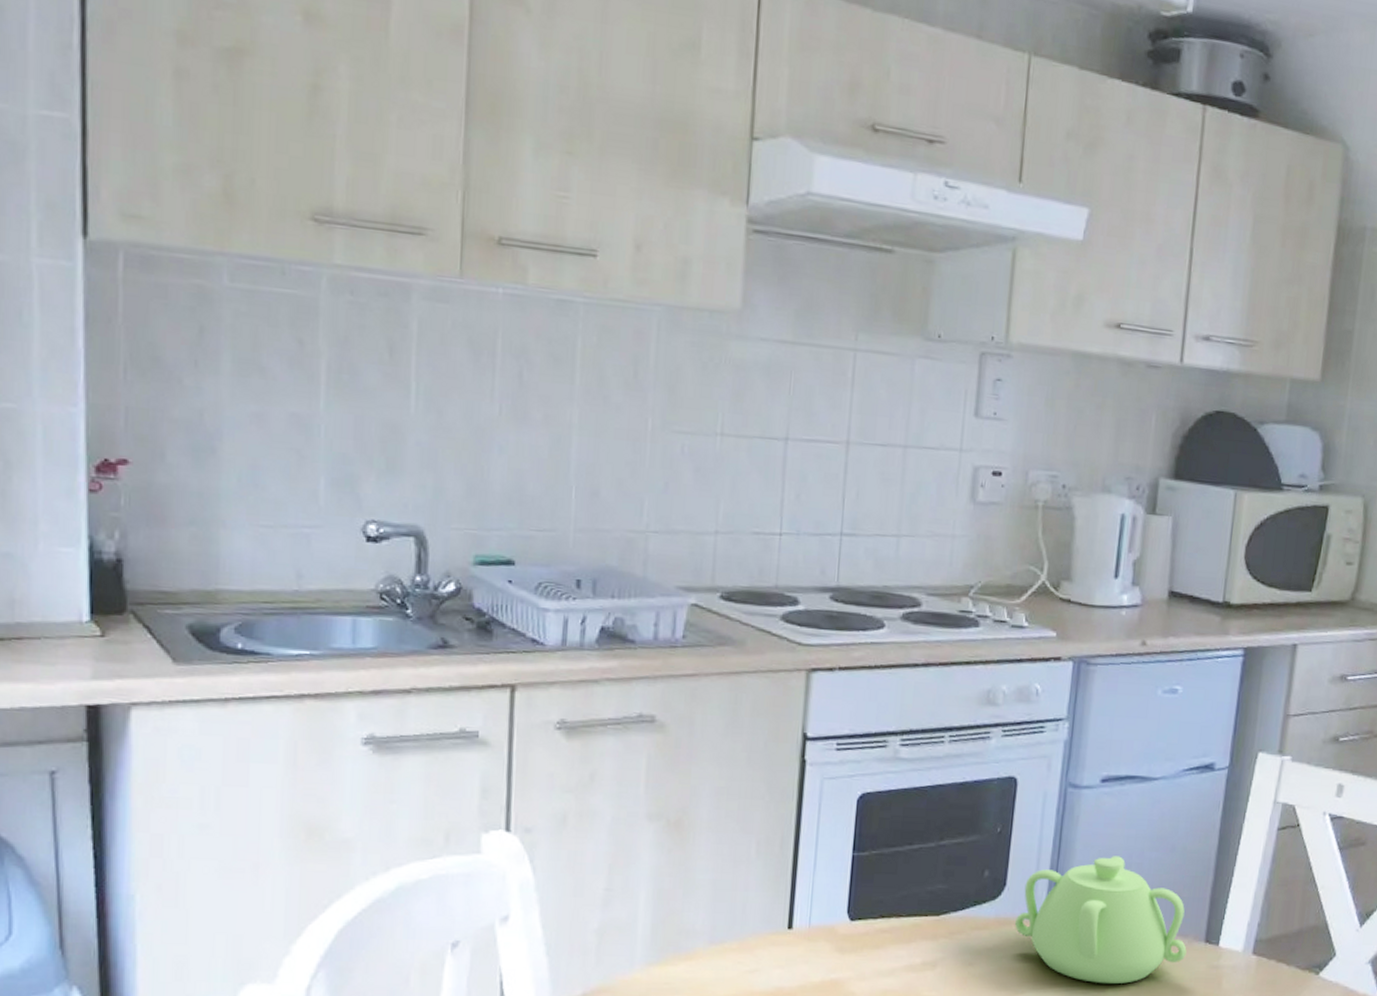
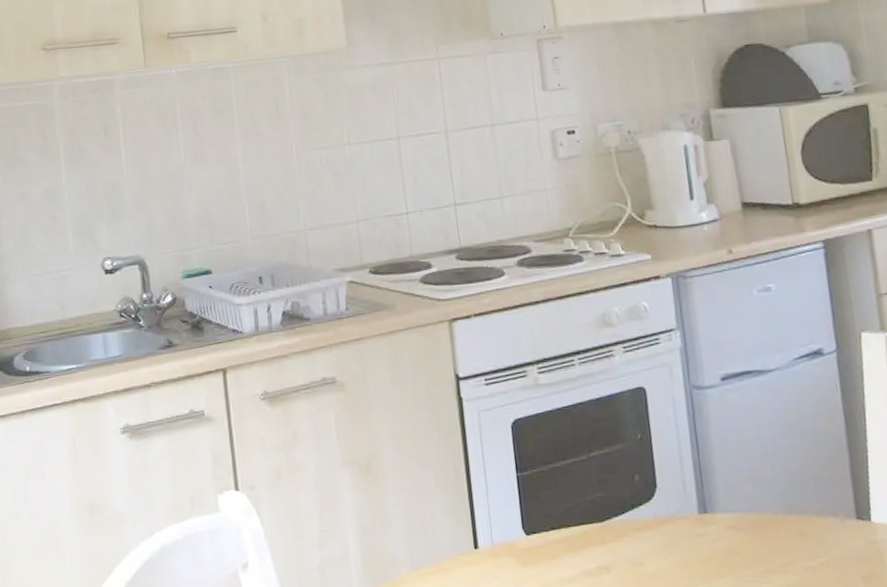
teapot: present [1015,856,1187,985] -> none [672,446,842,570]

